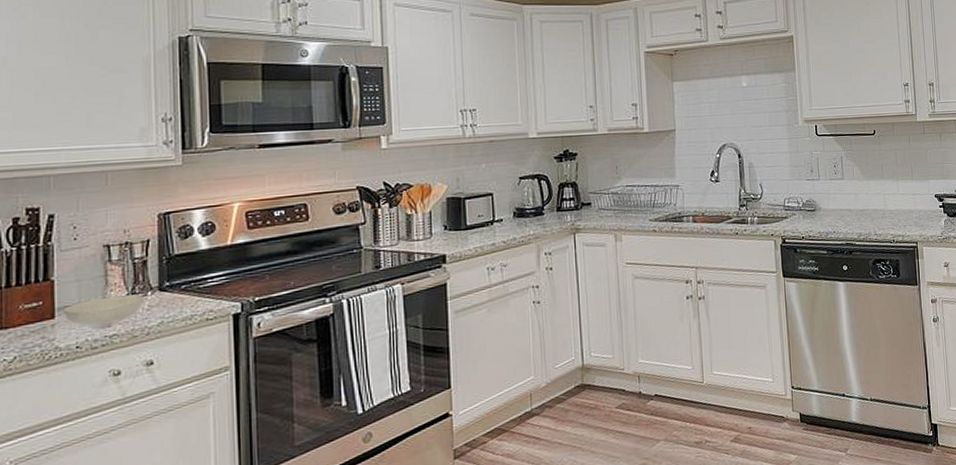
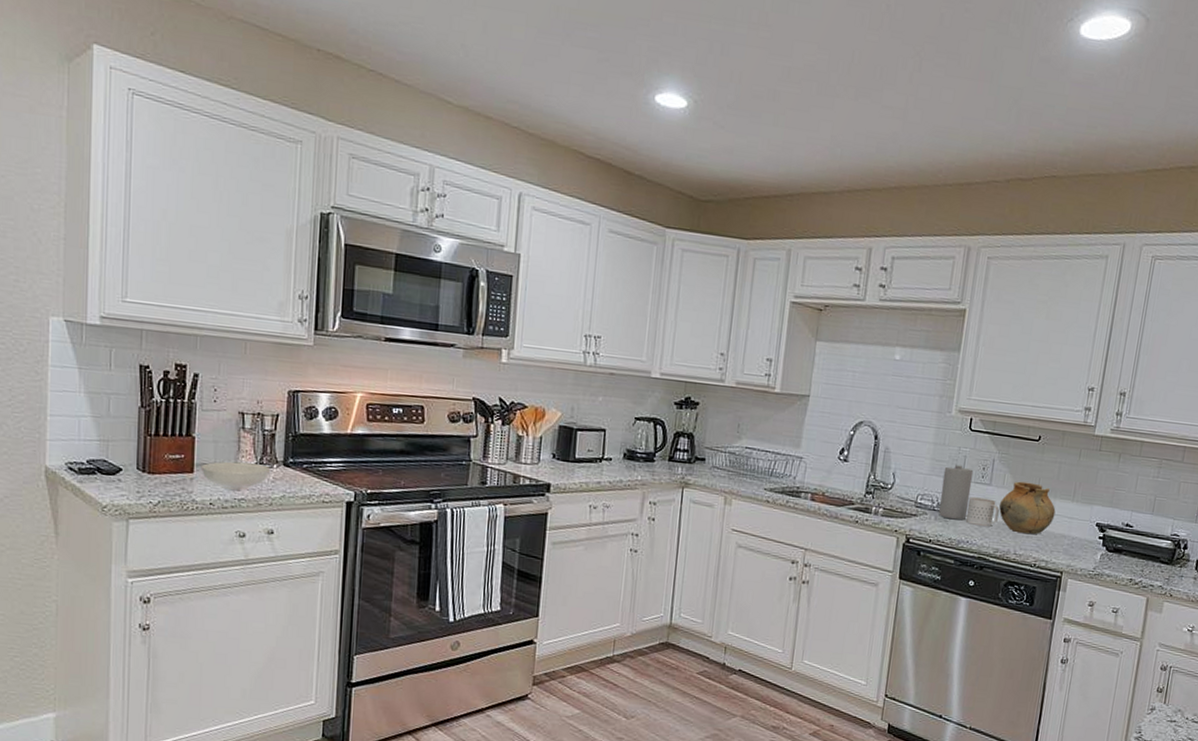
paper towel holder: none [802,167,830,216] -> present [939,464,974,521]
mug: none [827,191,855,217] -> present [966,497,1000,527]
ceramic pot: none [854,170,901,216] -> present [999,481,1056,535]

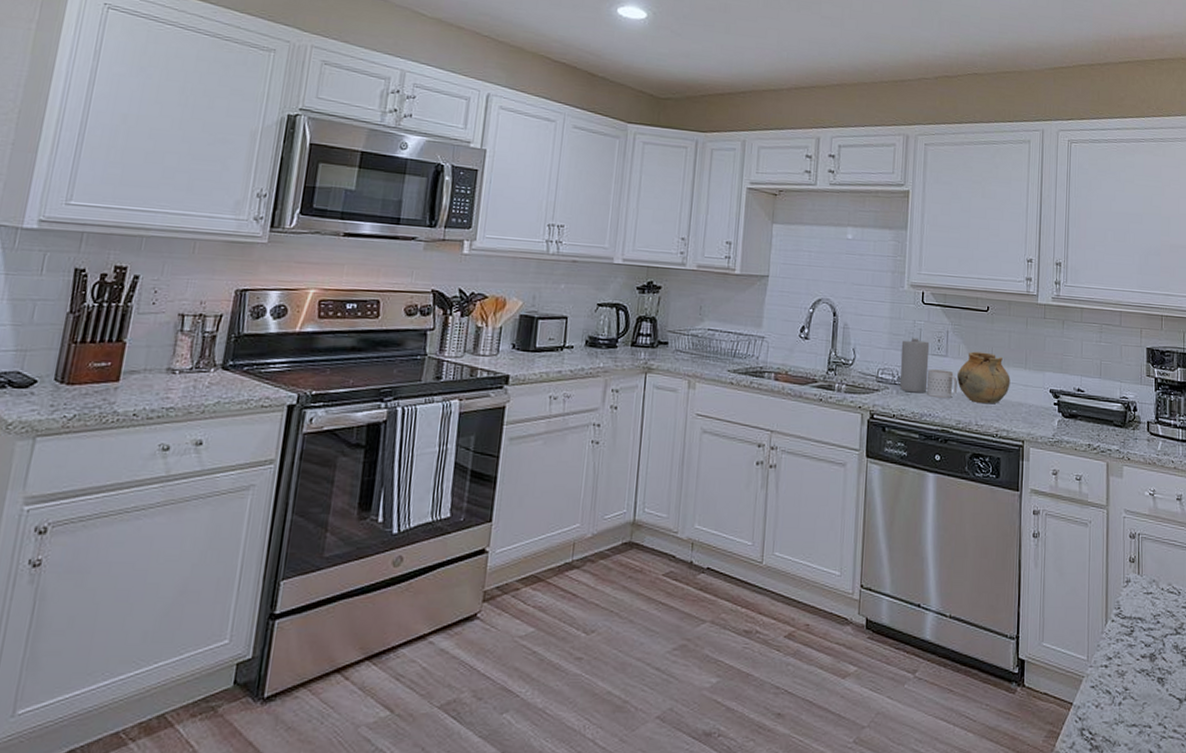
bowl: present [200,461,271,491] -> none [128,367,208,399]

